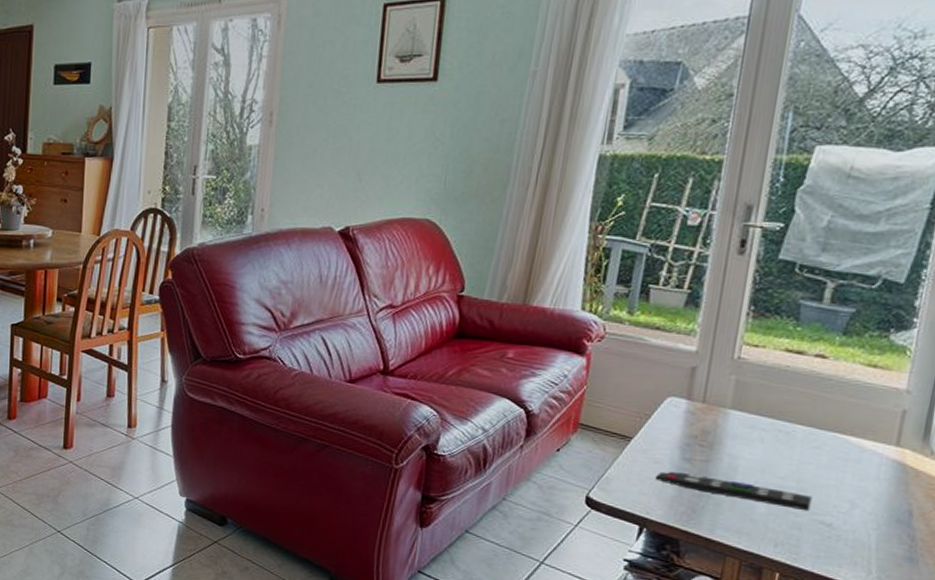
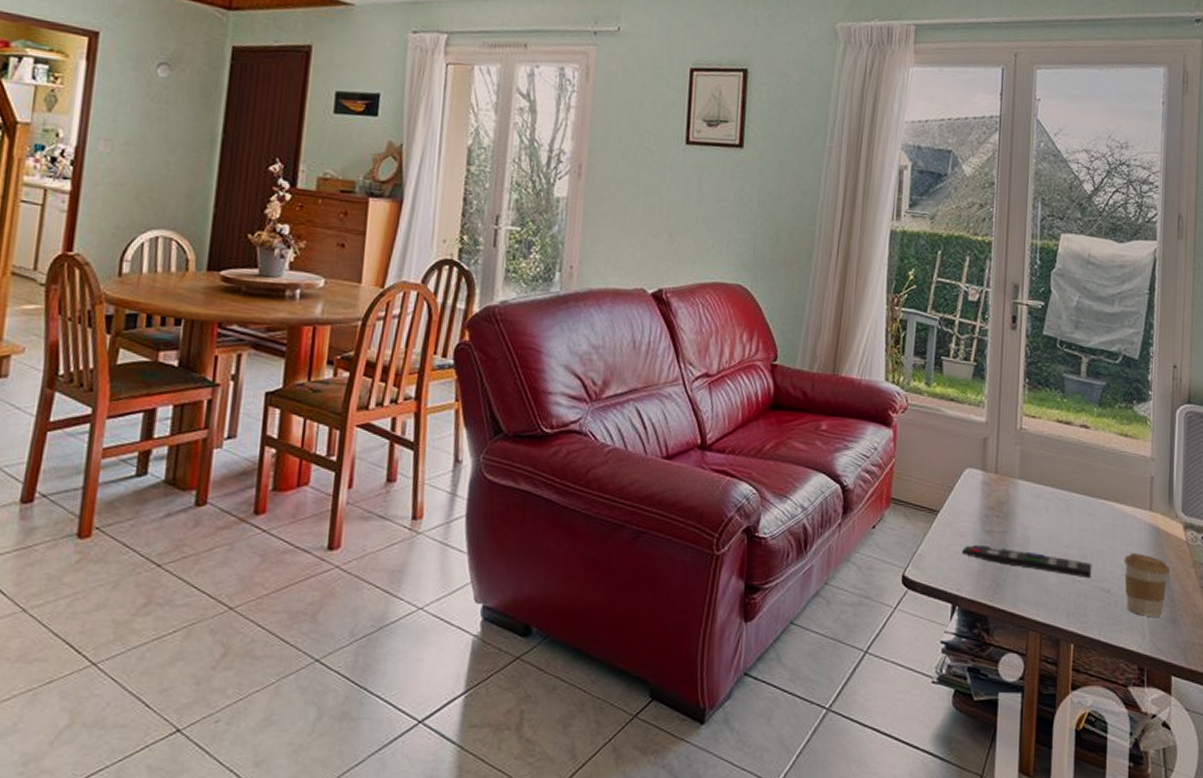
coffee cup: none [851,488,915,555] -> present [1124,553,1170,617]

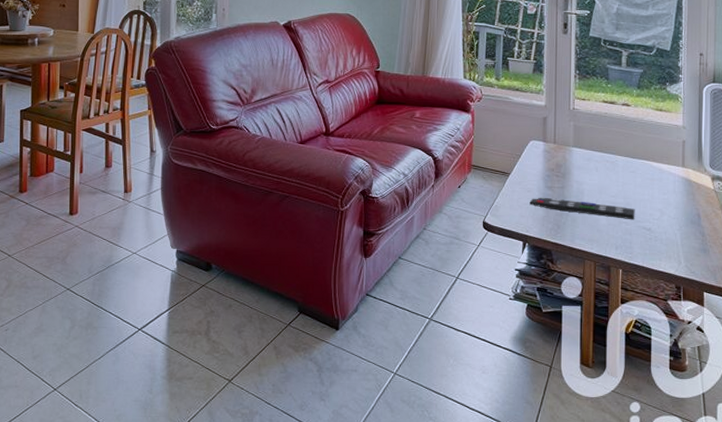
coffee cup: present [1124,553,1170,617] -> none [661,200,700,248]

